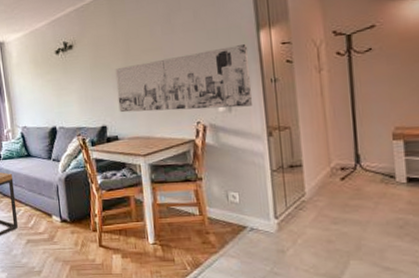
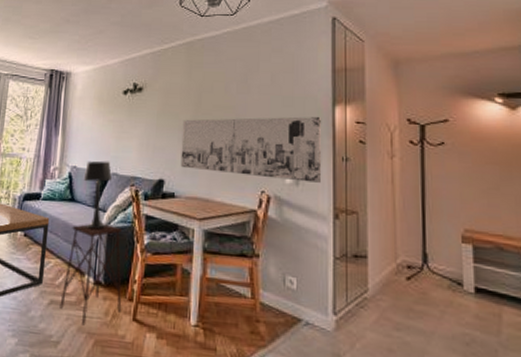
side table: none [33,171,88,256] -> present [59,222,122,326]
table lamp: none [34,117,63,177] -> present [84,160,113,228]

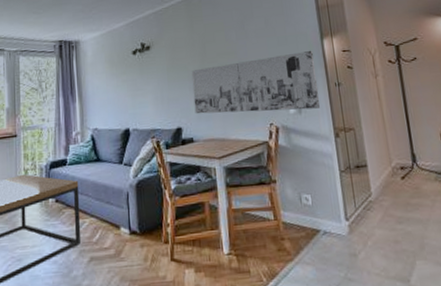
side table: present [59,222,122,326] -> none [100,176,159,275]
table lamp: present [84,160,113,228] -> none [106,118,134,183]

